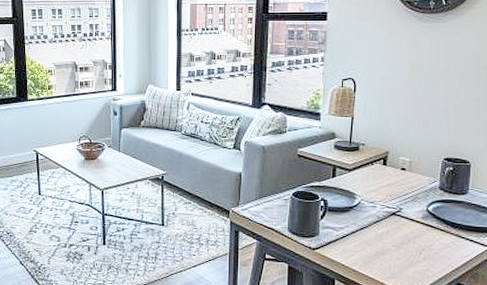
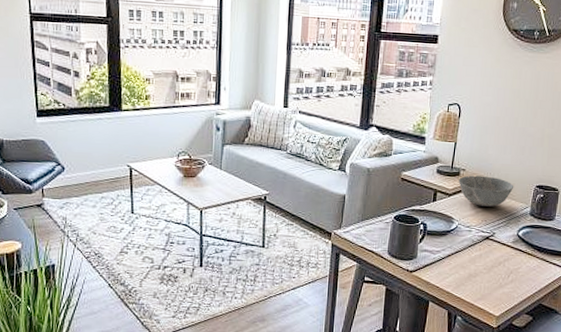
bowl: none [358,150,420,181] -> present [458,175,514,207]

